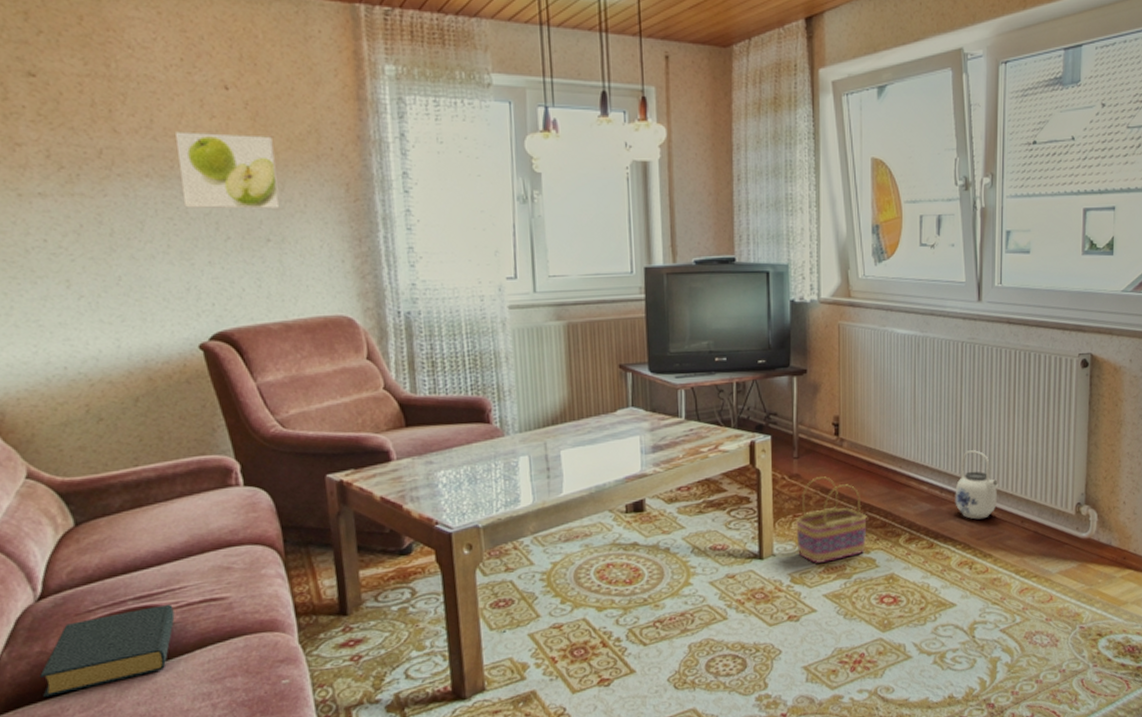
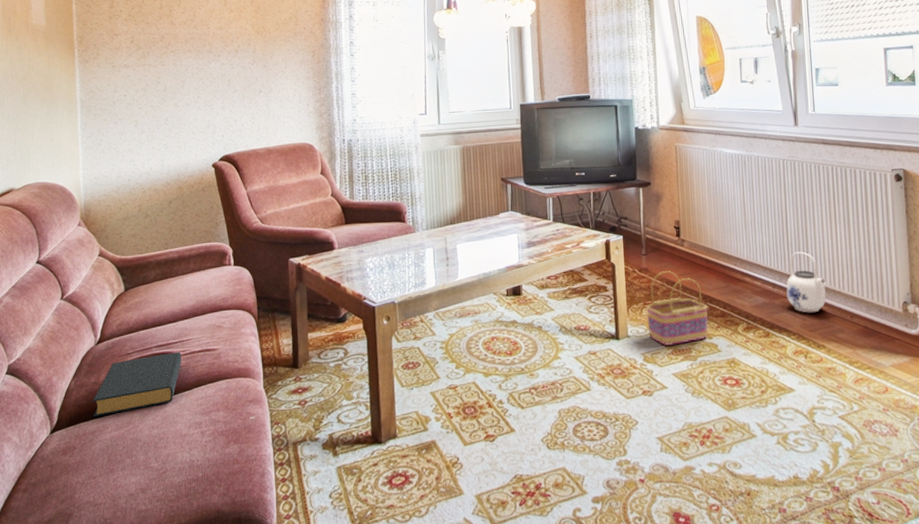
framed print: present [176,131,280,210] -> none [208,21,269,72]

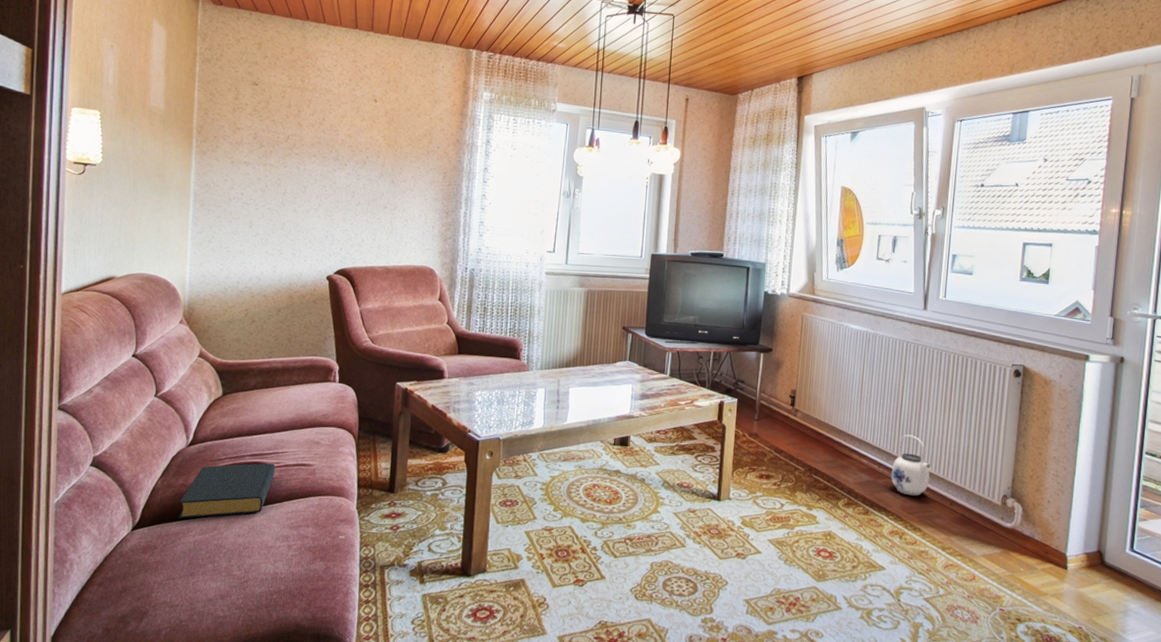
basket: present [646,271,708,346] -> none [750,438,812,512]

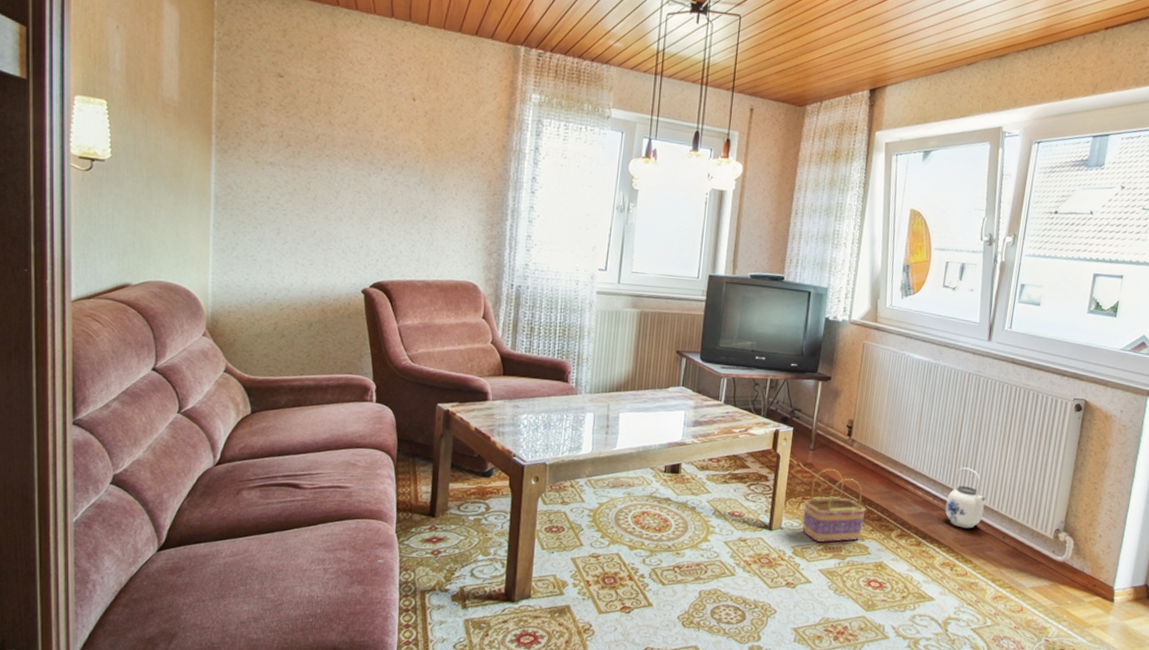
hardback book: present [178,463,275,519] -> none [207,484,309,541]
basket: none [750,438,812,512] -> present [802,469,866,543]

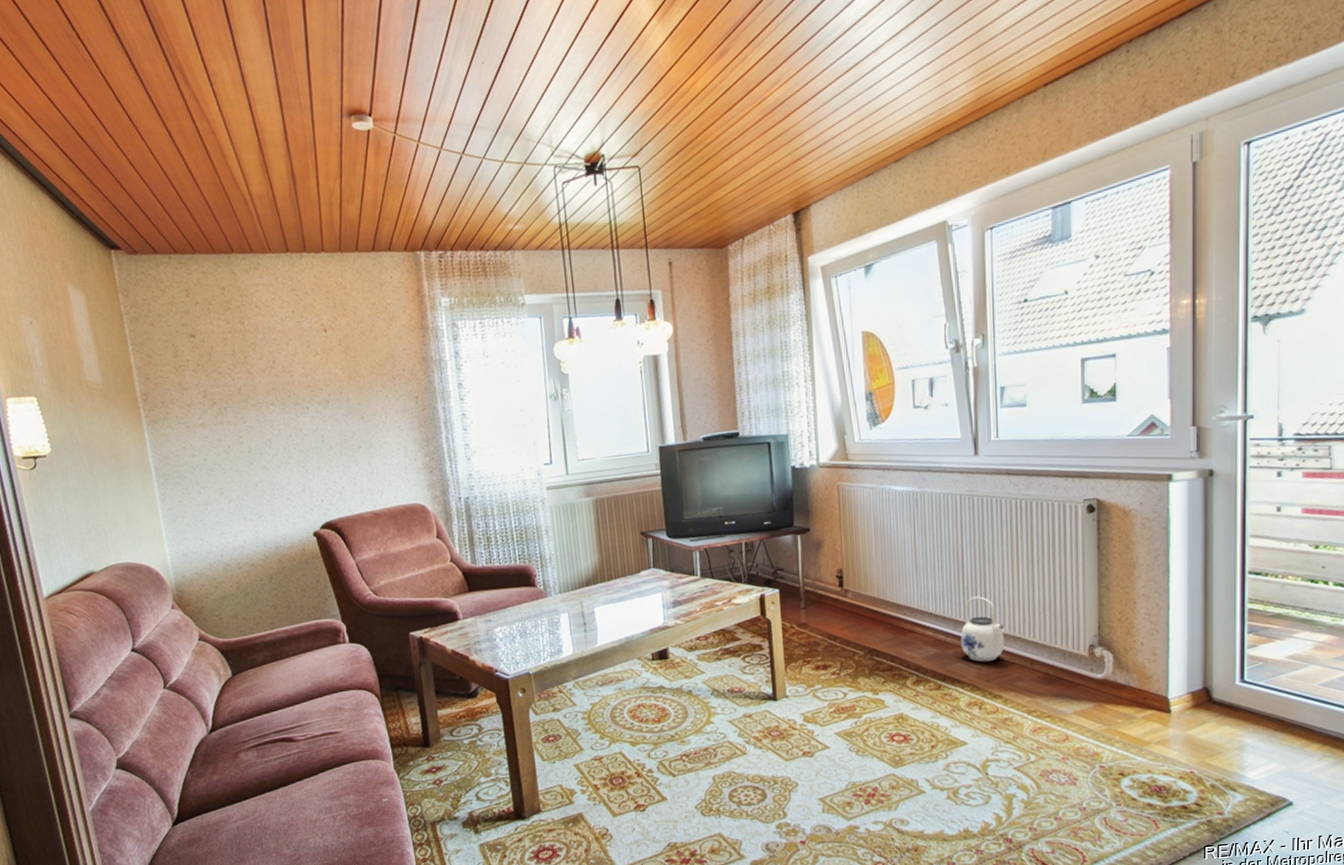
basket: present [802,469,866,543] -> none [806,624,874,704]

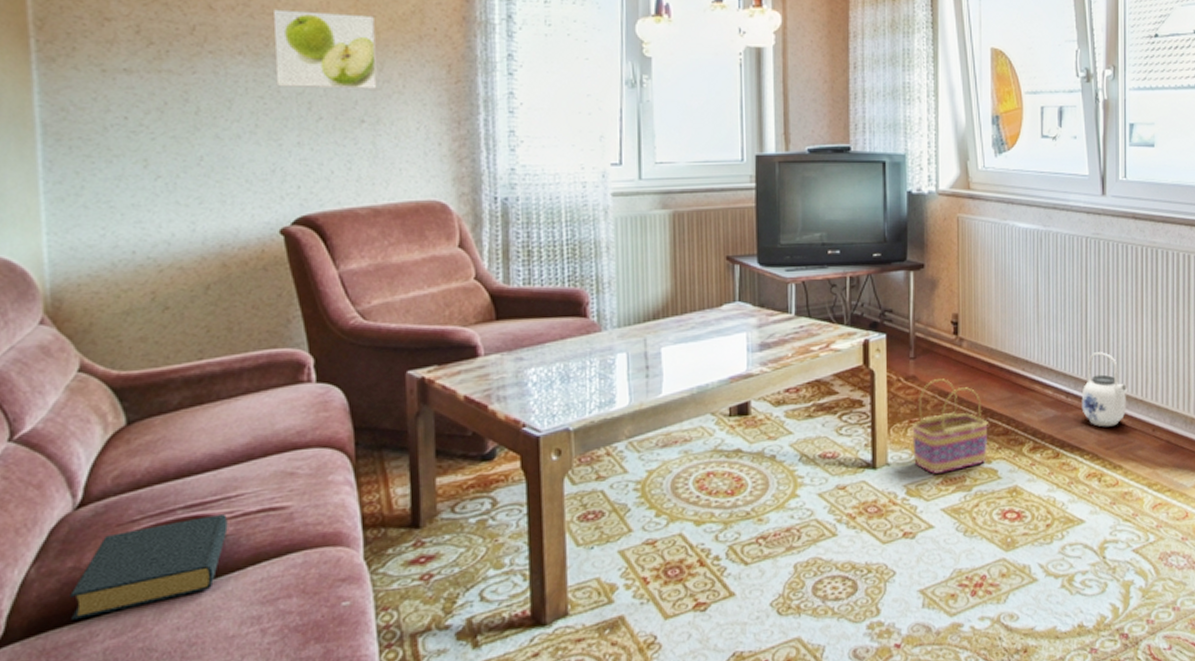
hardback book: none [213,736,304,808] -> present [70,513,228,621]
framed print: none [291,364,367,427] -> present [273,9,377,90]
basket: none [806,624,874,704] -> present [912,379,988,474]

